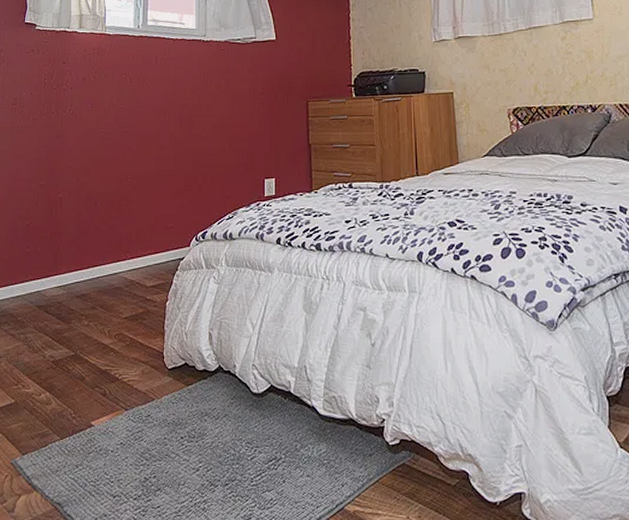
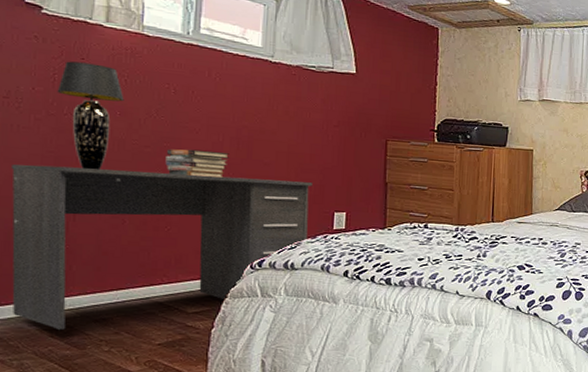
desk: none [18,152,244,307] -> present [12,164,312,331]
table lamp: none [47,66,94,159] -> present [57,61,124,171]
book stack: none [125,130,174,156] -> present [165,149,229,178]

